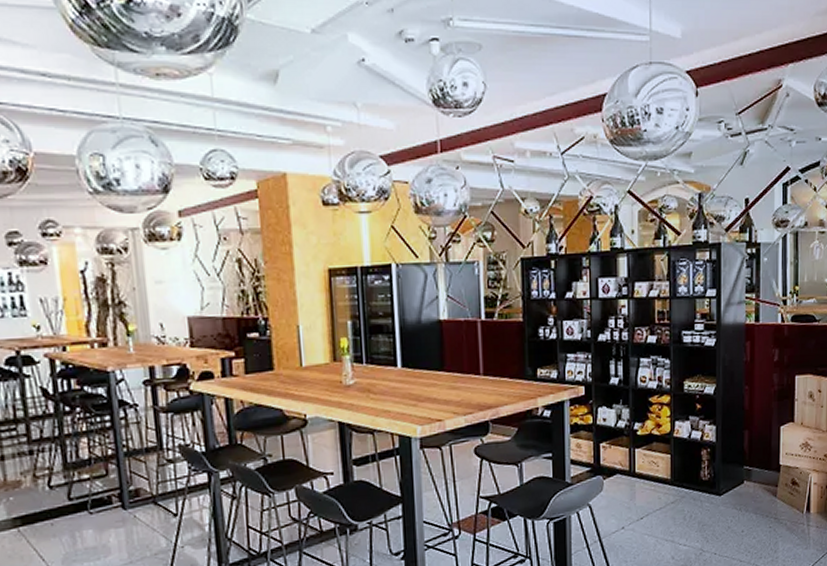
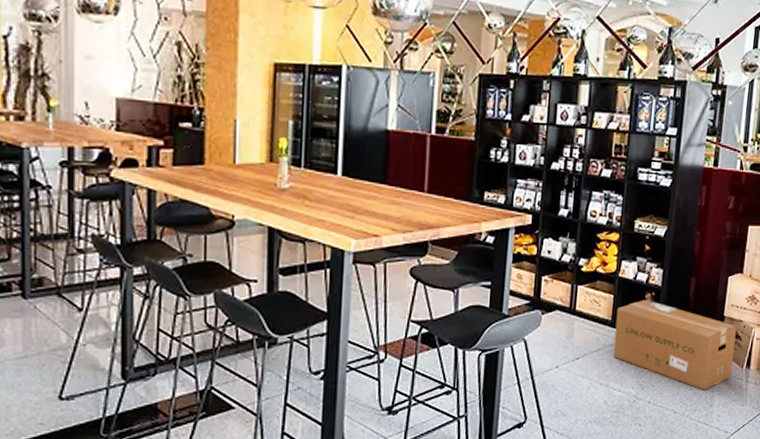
box: none [675,456,793,538] -> present [613,299,737,390]

